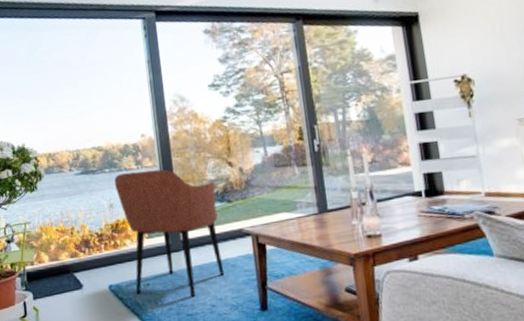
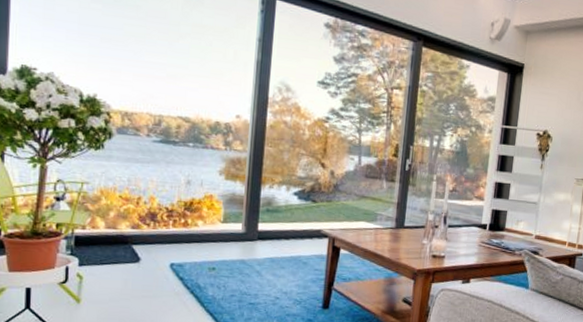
armchair: present [114,169,225,298] -> none [196,151,304,288]

